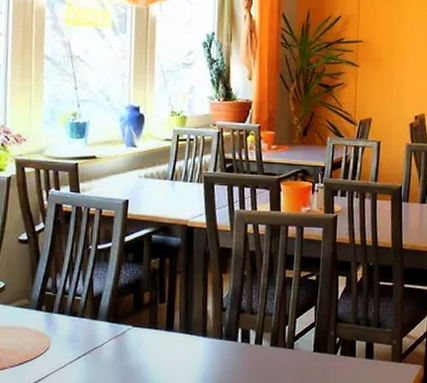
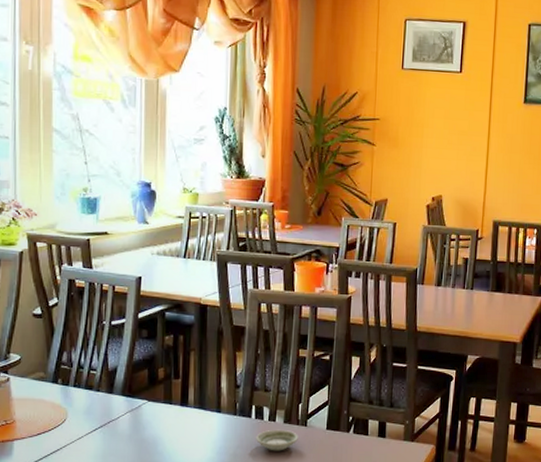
saucer: none [242,352,285,376] -> present [256,429,298,451]

